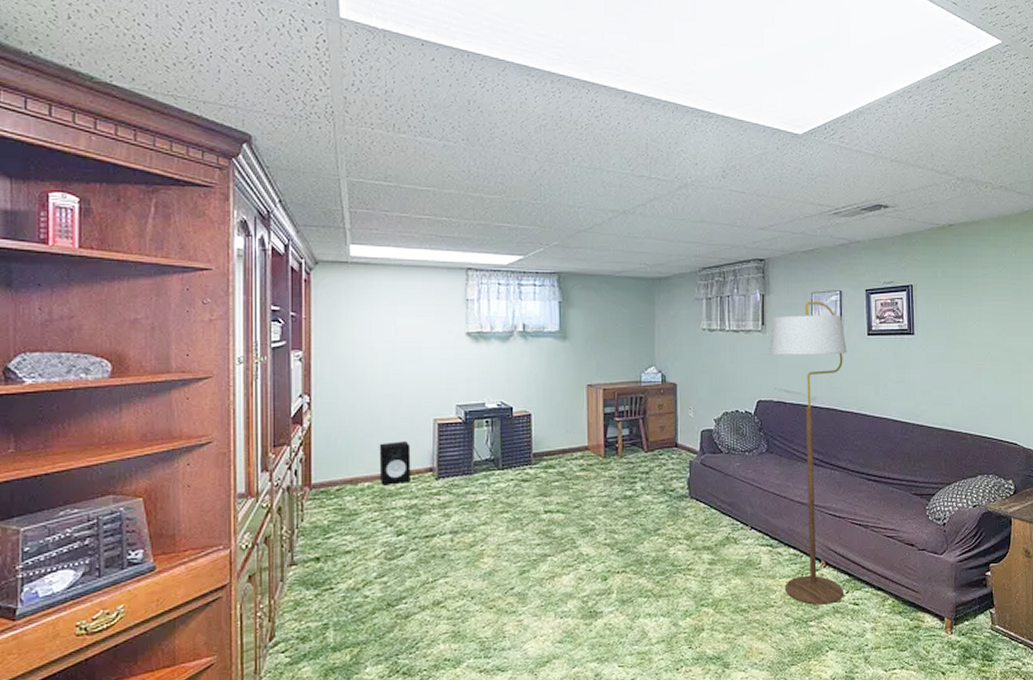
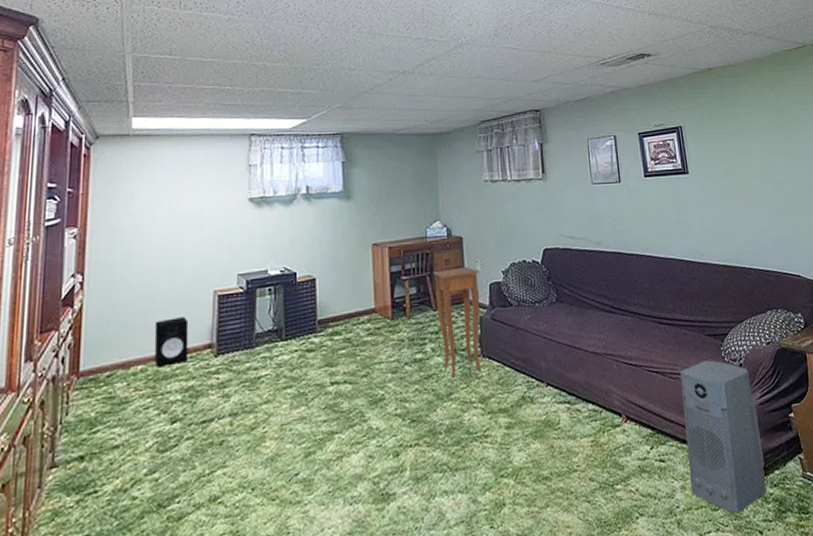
side table: none [645,412,691,515] -> present [433,266,482,378]
floor lamp: present [769,301,847,605] -> none [551,147,649,466]
air purifier: none [881,517,955,656] -> present [680,360,767,514]

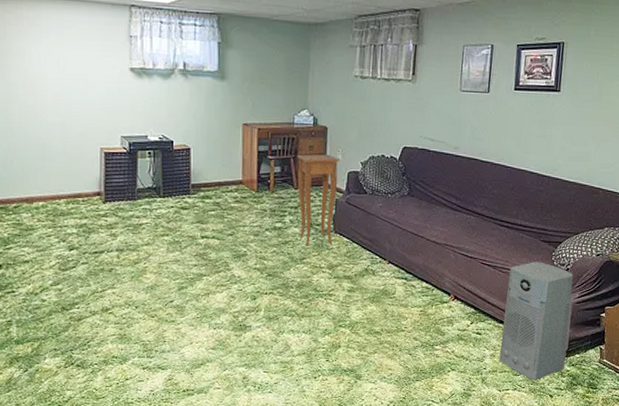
speaker: present [154,317,189,368] -> none [51,166,81,206]

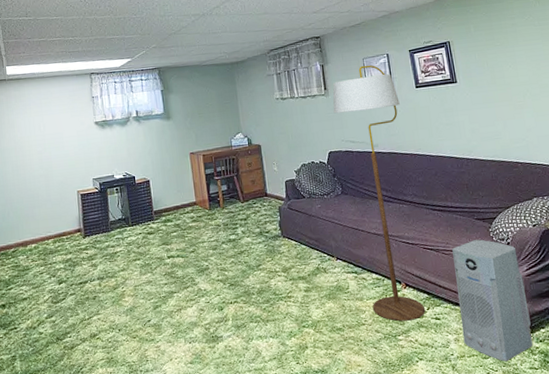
side table: present [297,154,339,246] -> none [239,168,283,253]
floor lamp: none [415,53,493,332] -> present [332,65,426,322]

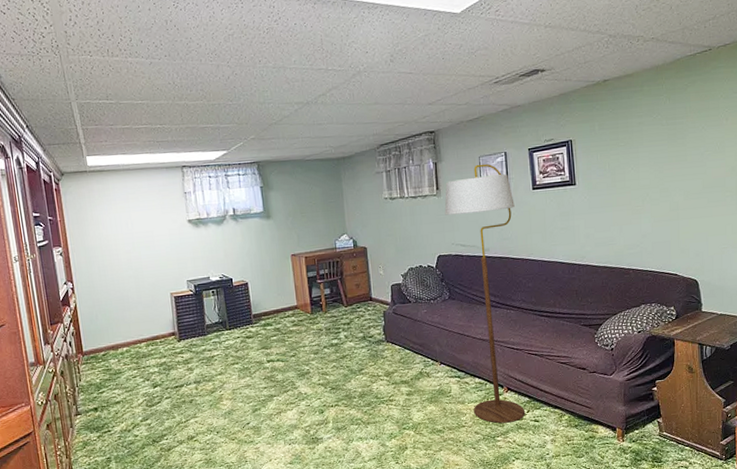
air purifier: present [452,239,533,362] -> none [556,345,626,461]

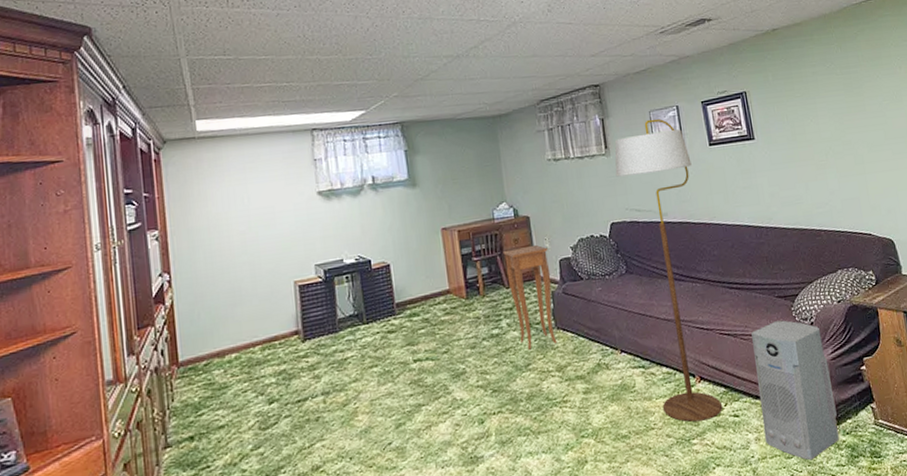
side table: none [343,271,387,358] -> present [502,244,558,350]
air purifier: none [556,345,626,461] -> present [751,320,839,461]

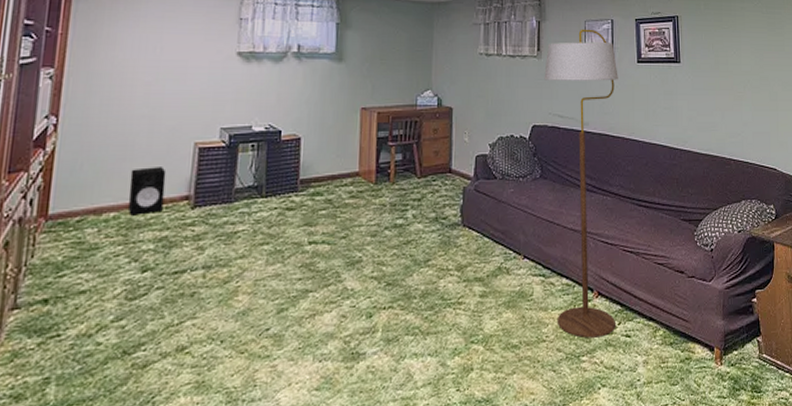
speaker: none [242,307,277,355] -> present [128,167,166,216]
side table: present [502,244,558,350] -> none [420,137,466,245]
air purifier: present [751,320,839,461] -> none [652,243,724,389]

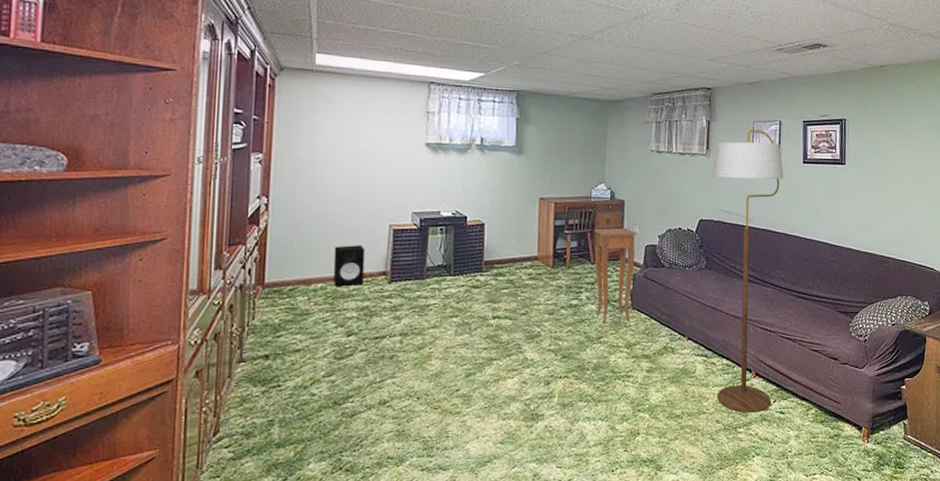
side table: none [420,137,466,245] -> present [594,227,637,324]

